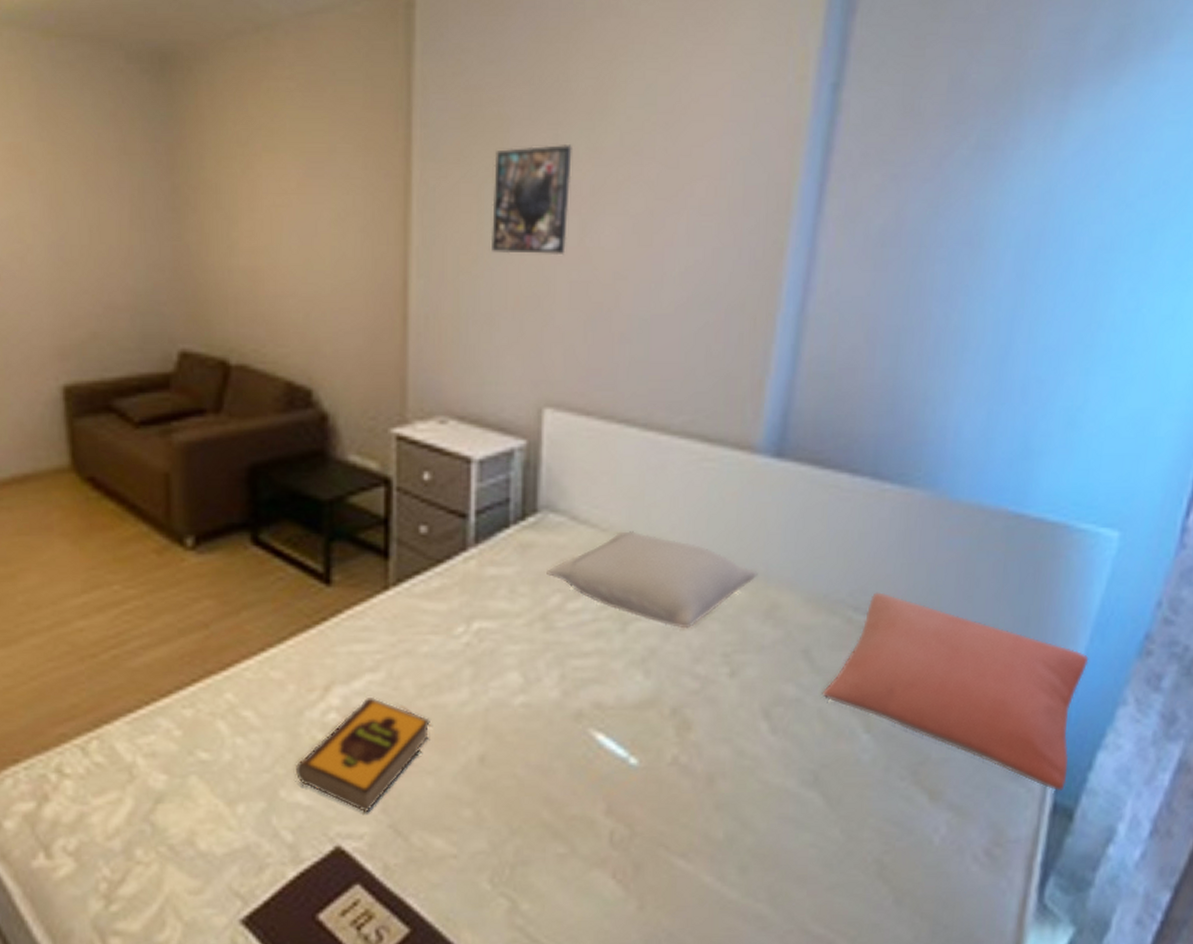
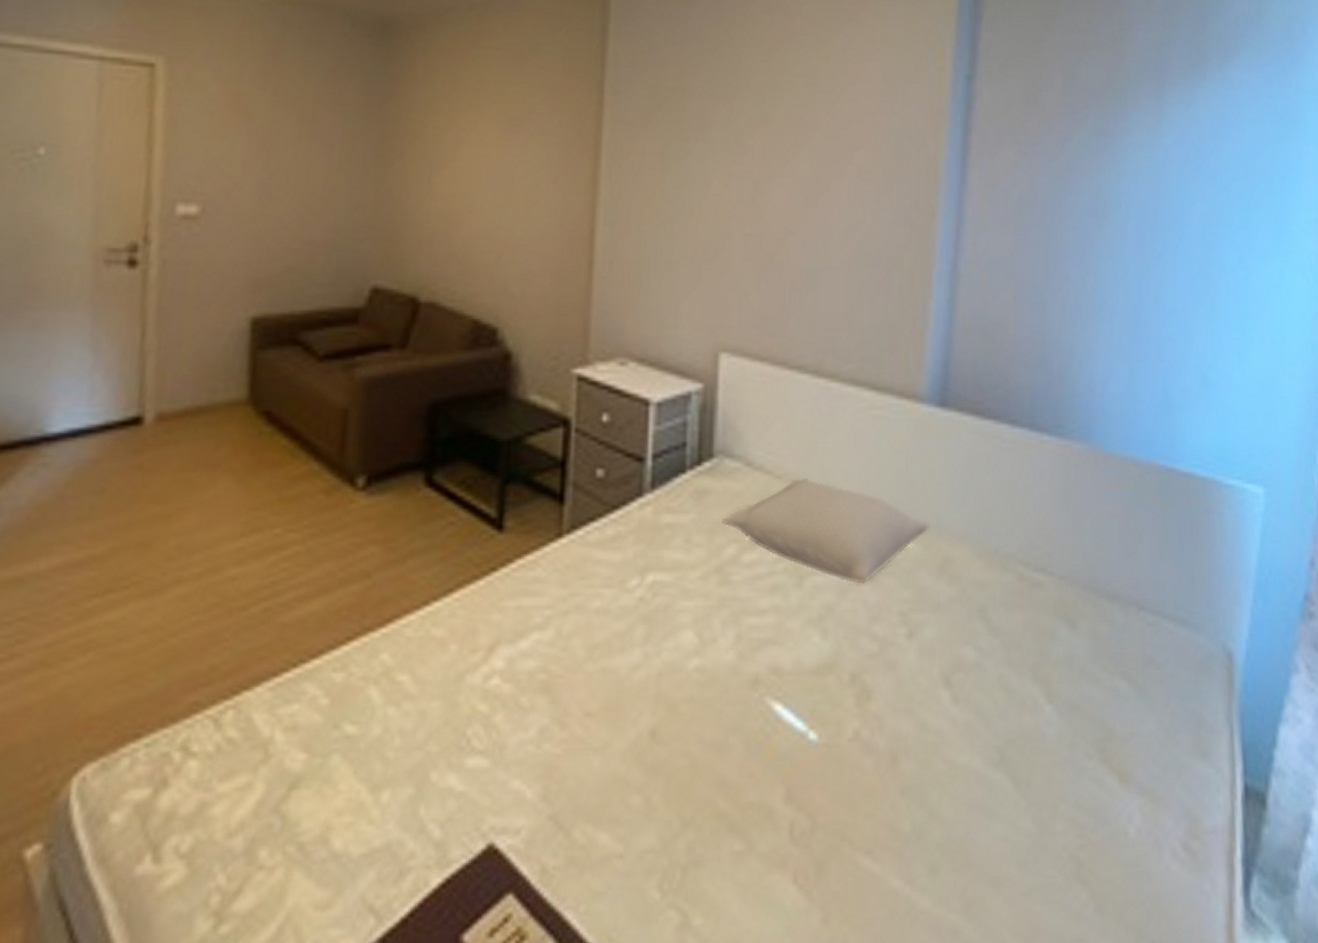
hardback book: present [295,696,430,813] -> none [449,658,599,801]
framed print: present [492,145,572,256] -> none [673,115,746,211]
pillow: present [822,592,1089,792] -> none [1001,547,1256,773]

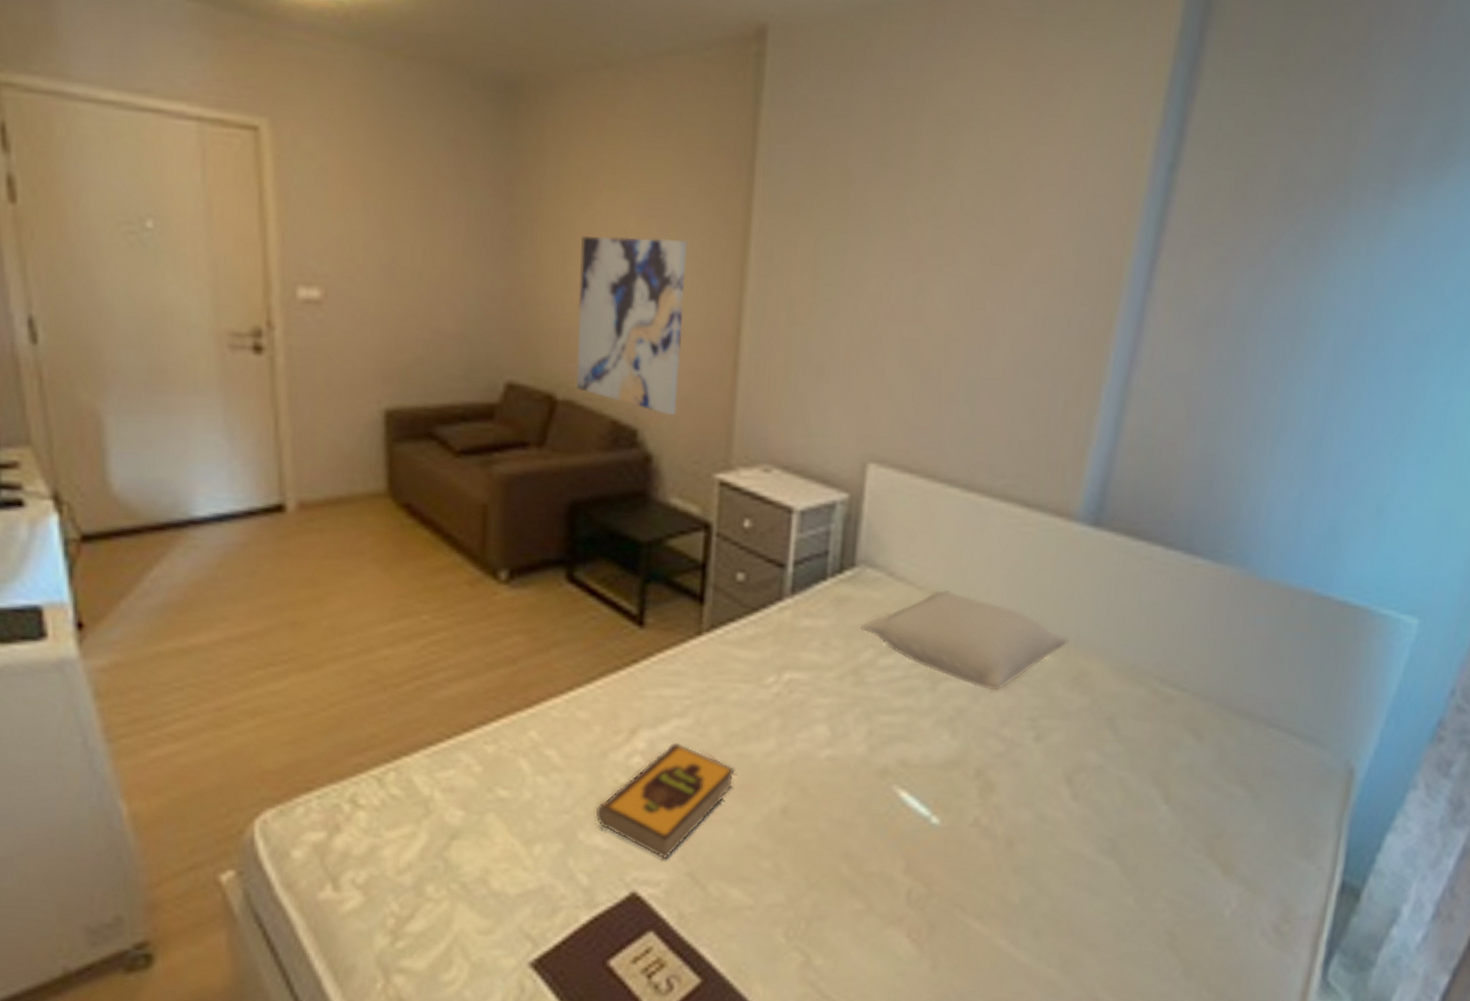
wall art: none [439,150,545,313] -> present [576,236,688,415]
hardback book: none [449,658,599,801] -> present [595,742,735,860]

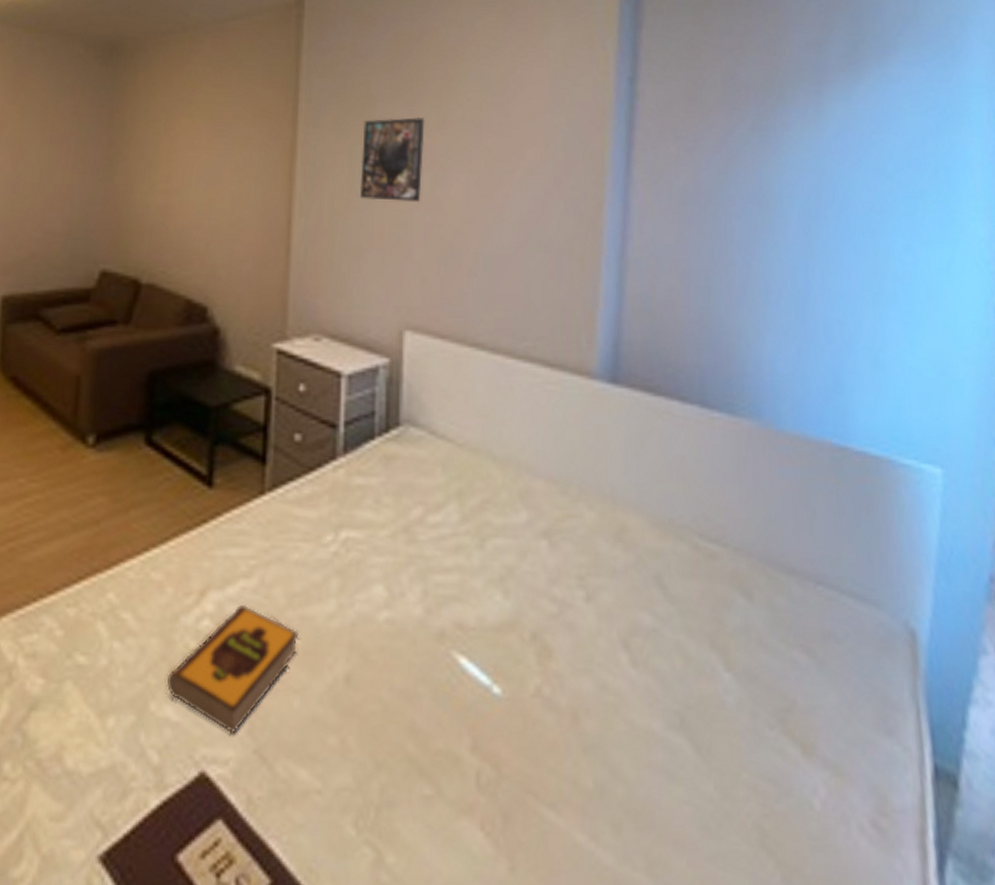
wall art: present [576,236,688,415] -> none [157,152,247,294]
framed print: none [826,203,912,313] -> present [360,117,425,203]
pillow: present [860,590,1069,691] -> none [408,447,605,548]

